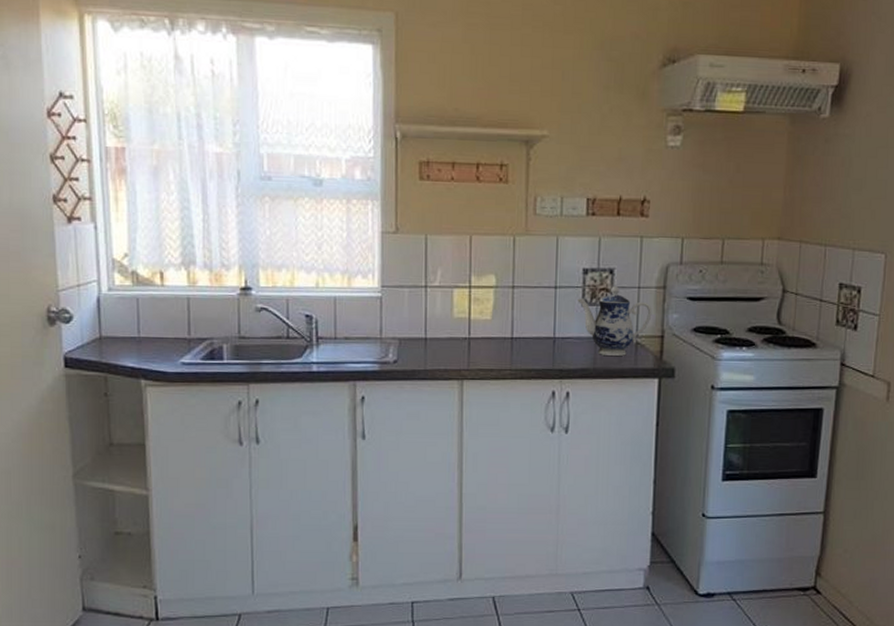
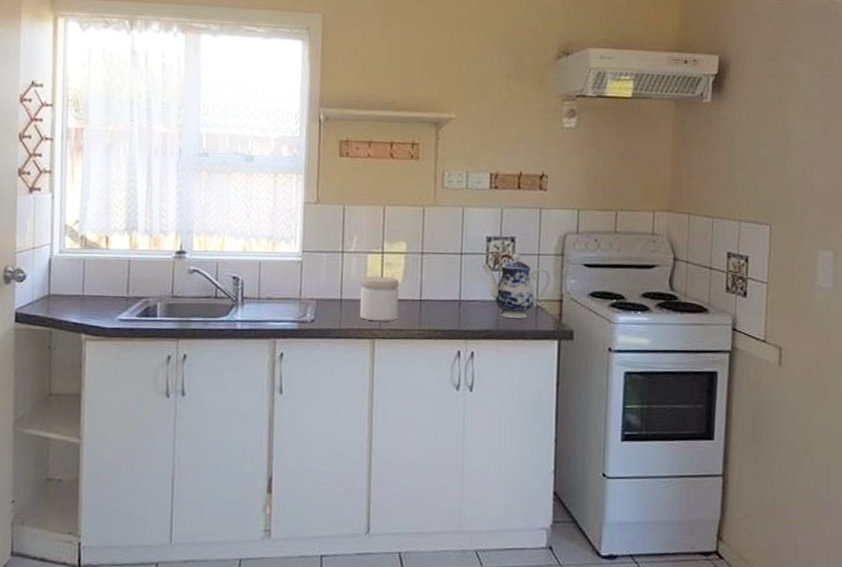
jar: none [446,312,488,362] -> present [359,276,399,322]

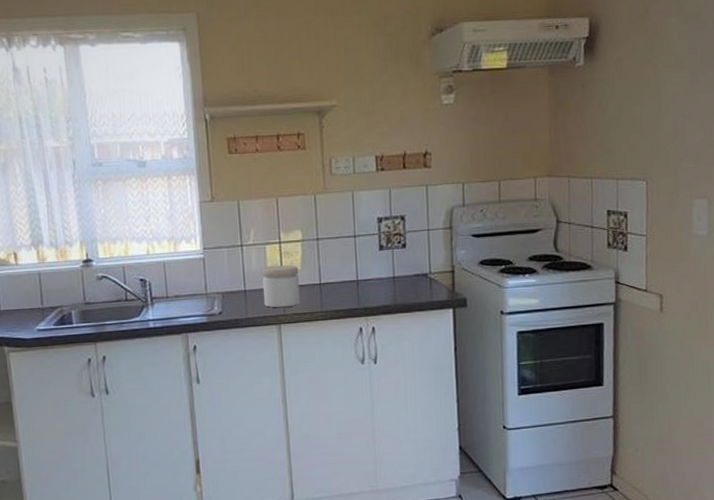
teapot: present [481,253,551,319] -> none [375,231,442,293]

